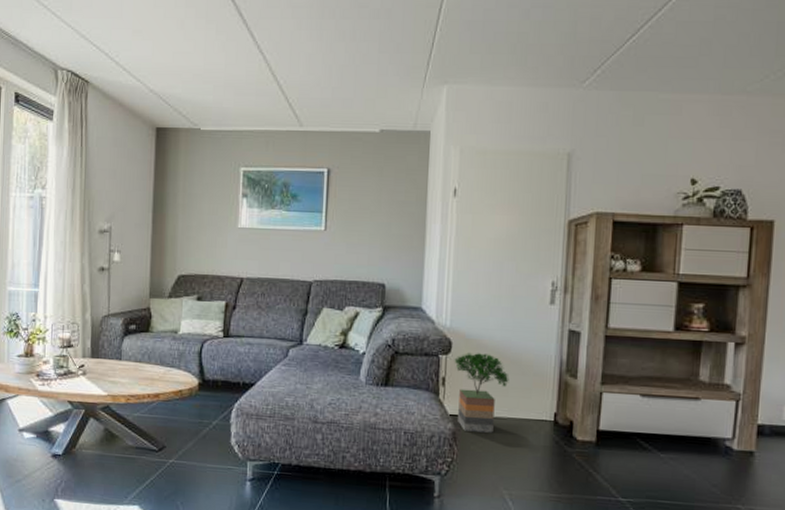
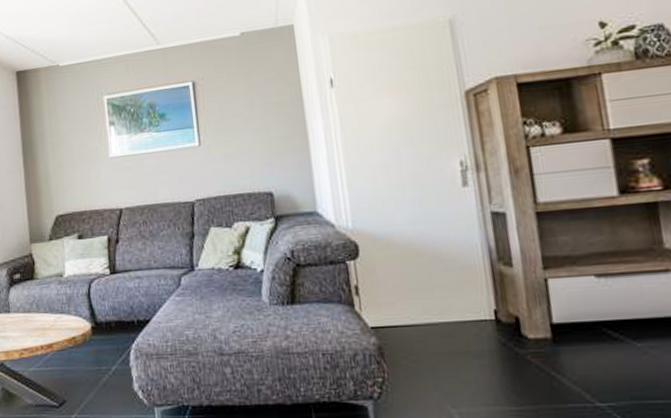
potted tree: present [454,353,509,433] -> none [364,252,433,344]

